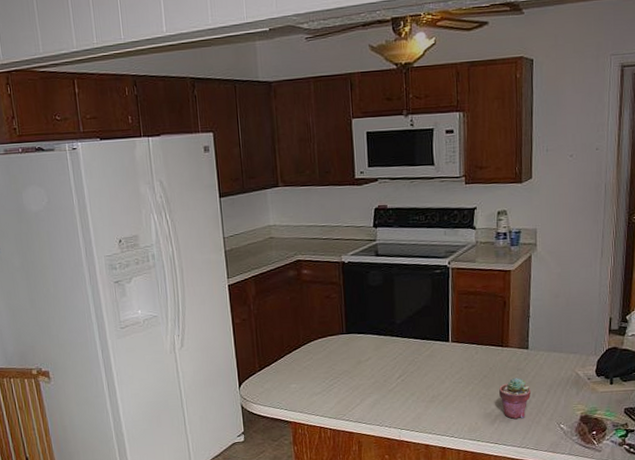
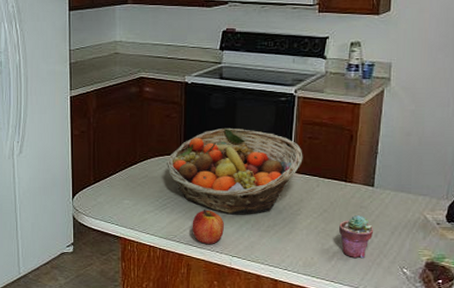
fruit basket: none [330,303,461,388] -> present [167,127,303,214]
apple: none [359,386,391,420] -> present [192,209,224,244]

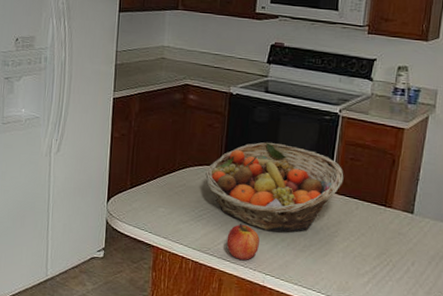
potted succulent: present [339,214,374,258] -> none [376,241,411,286]

